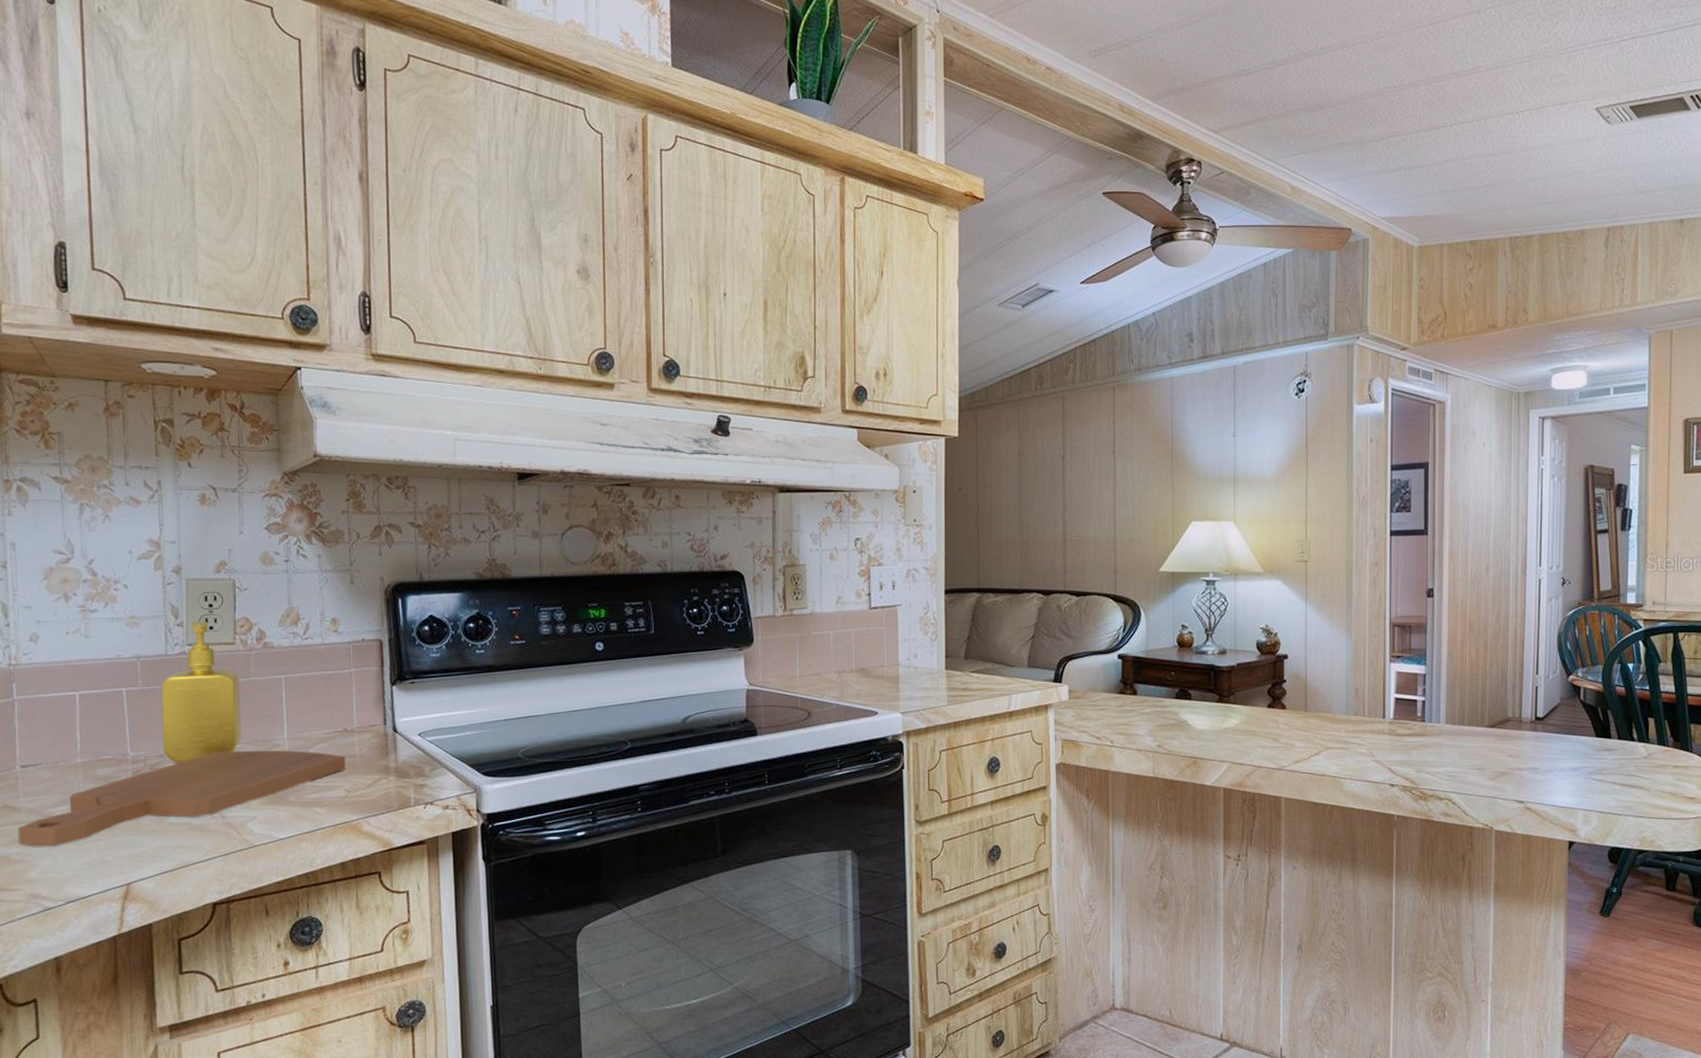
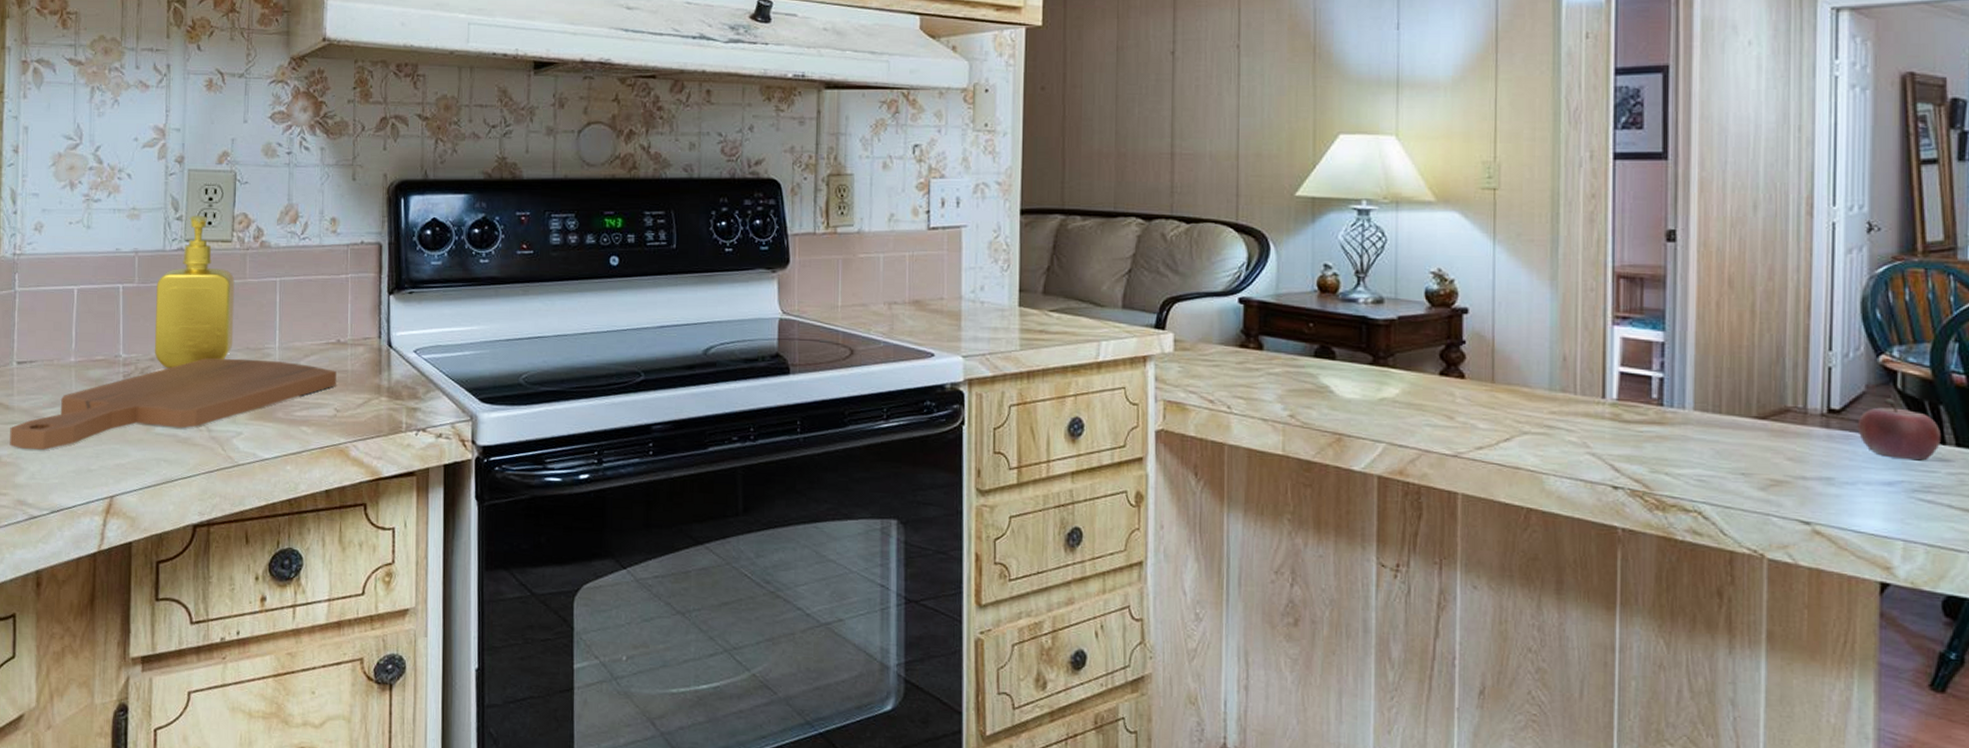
fruit: none [1554,707,1609,752] -> present [1857,398,1942,461]

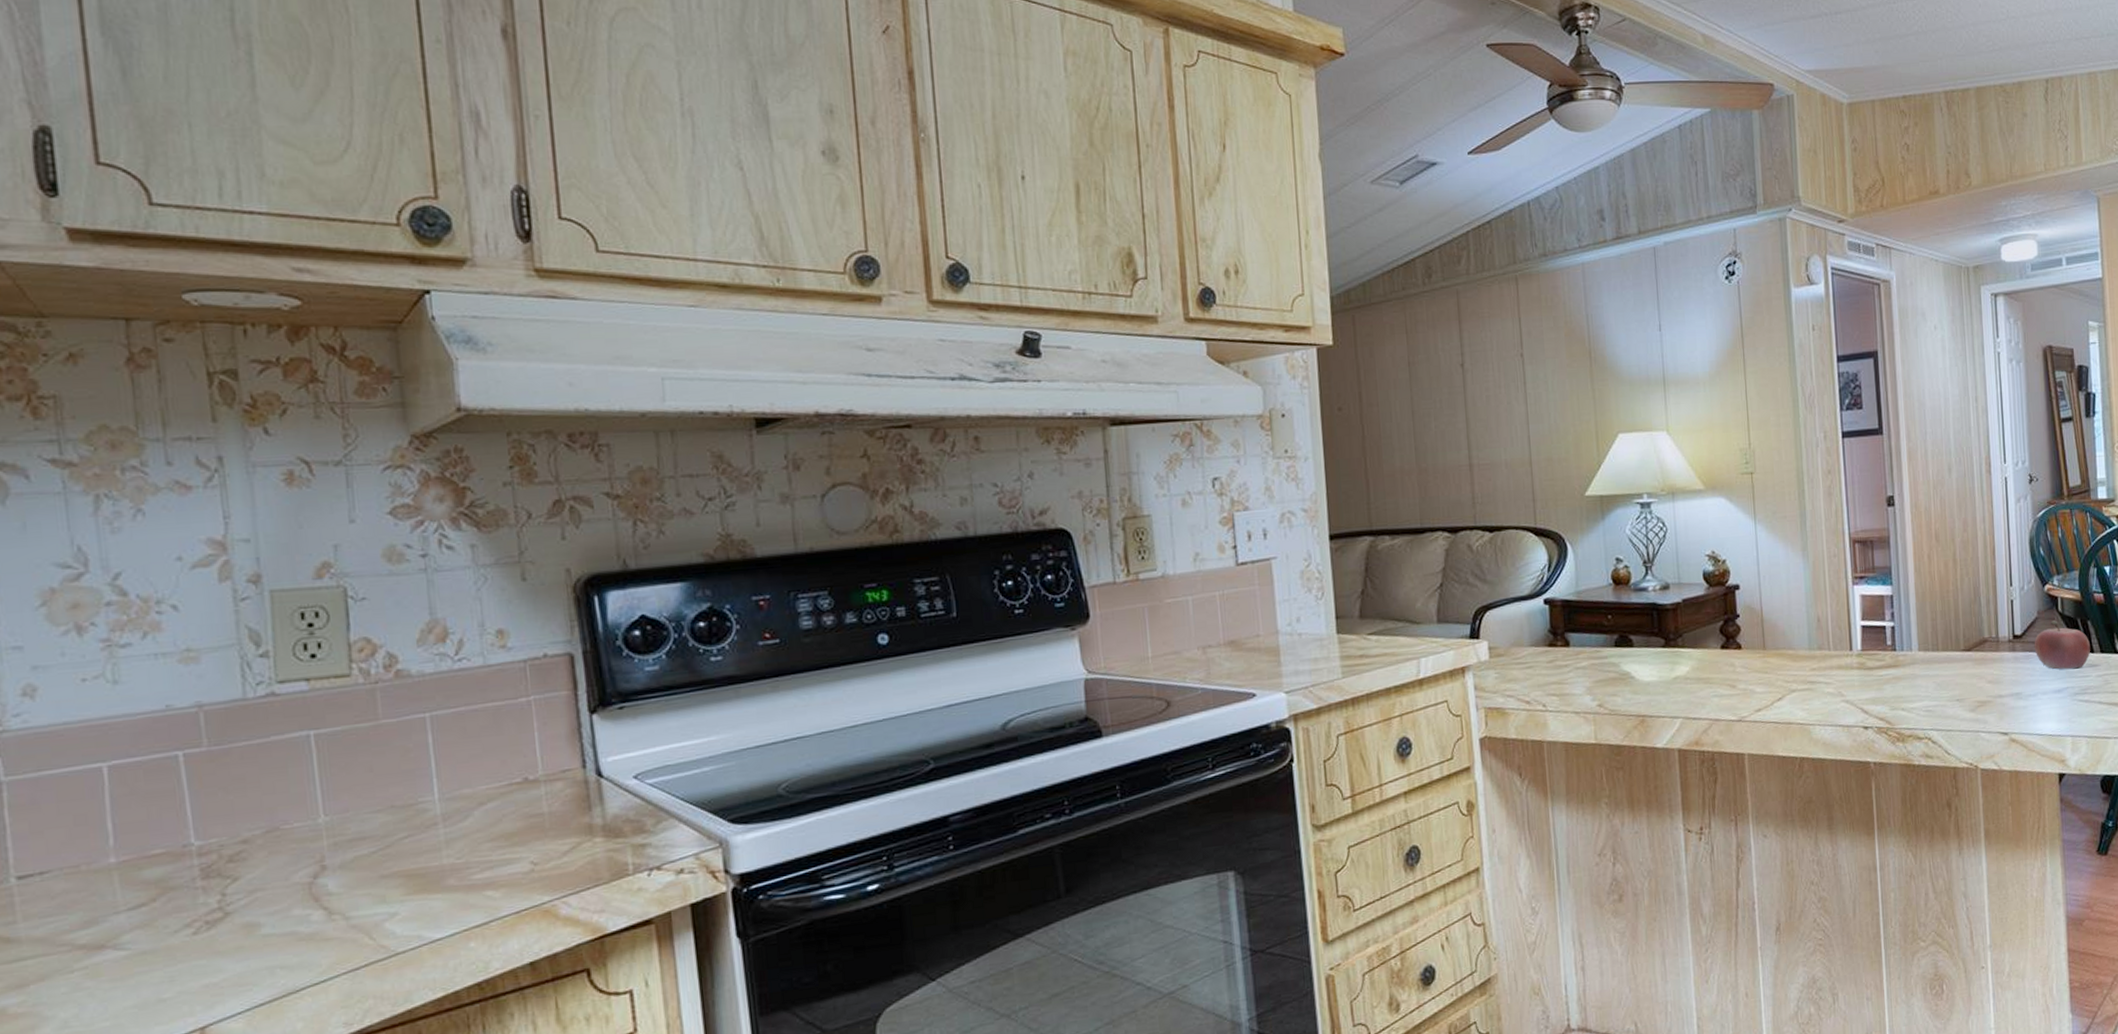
cutting board: present [10,358,337,450] -> none [17,814,529,993]
soap dispenser: present [154,215,235,369] -> none [238,647,370,850]

